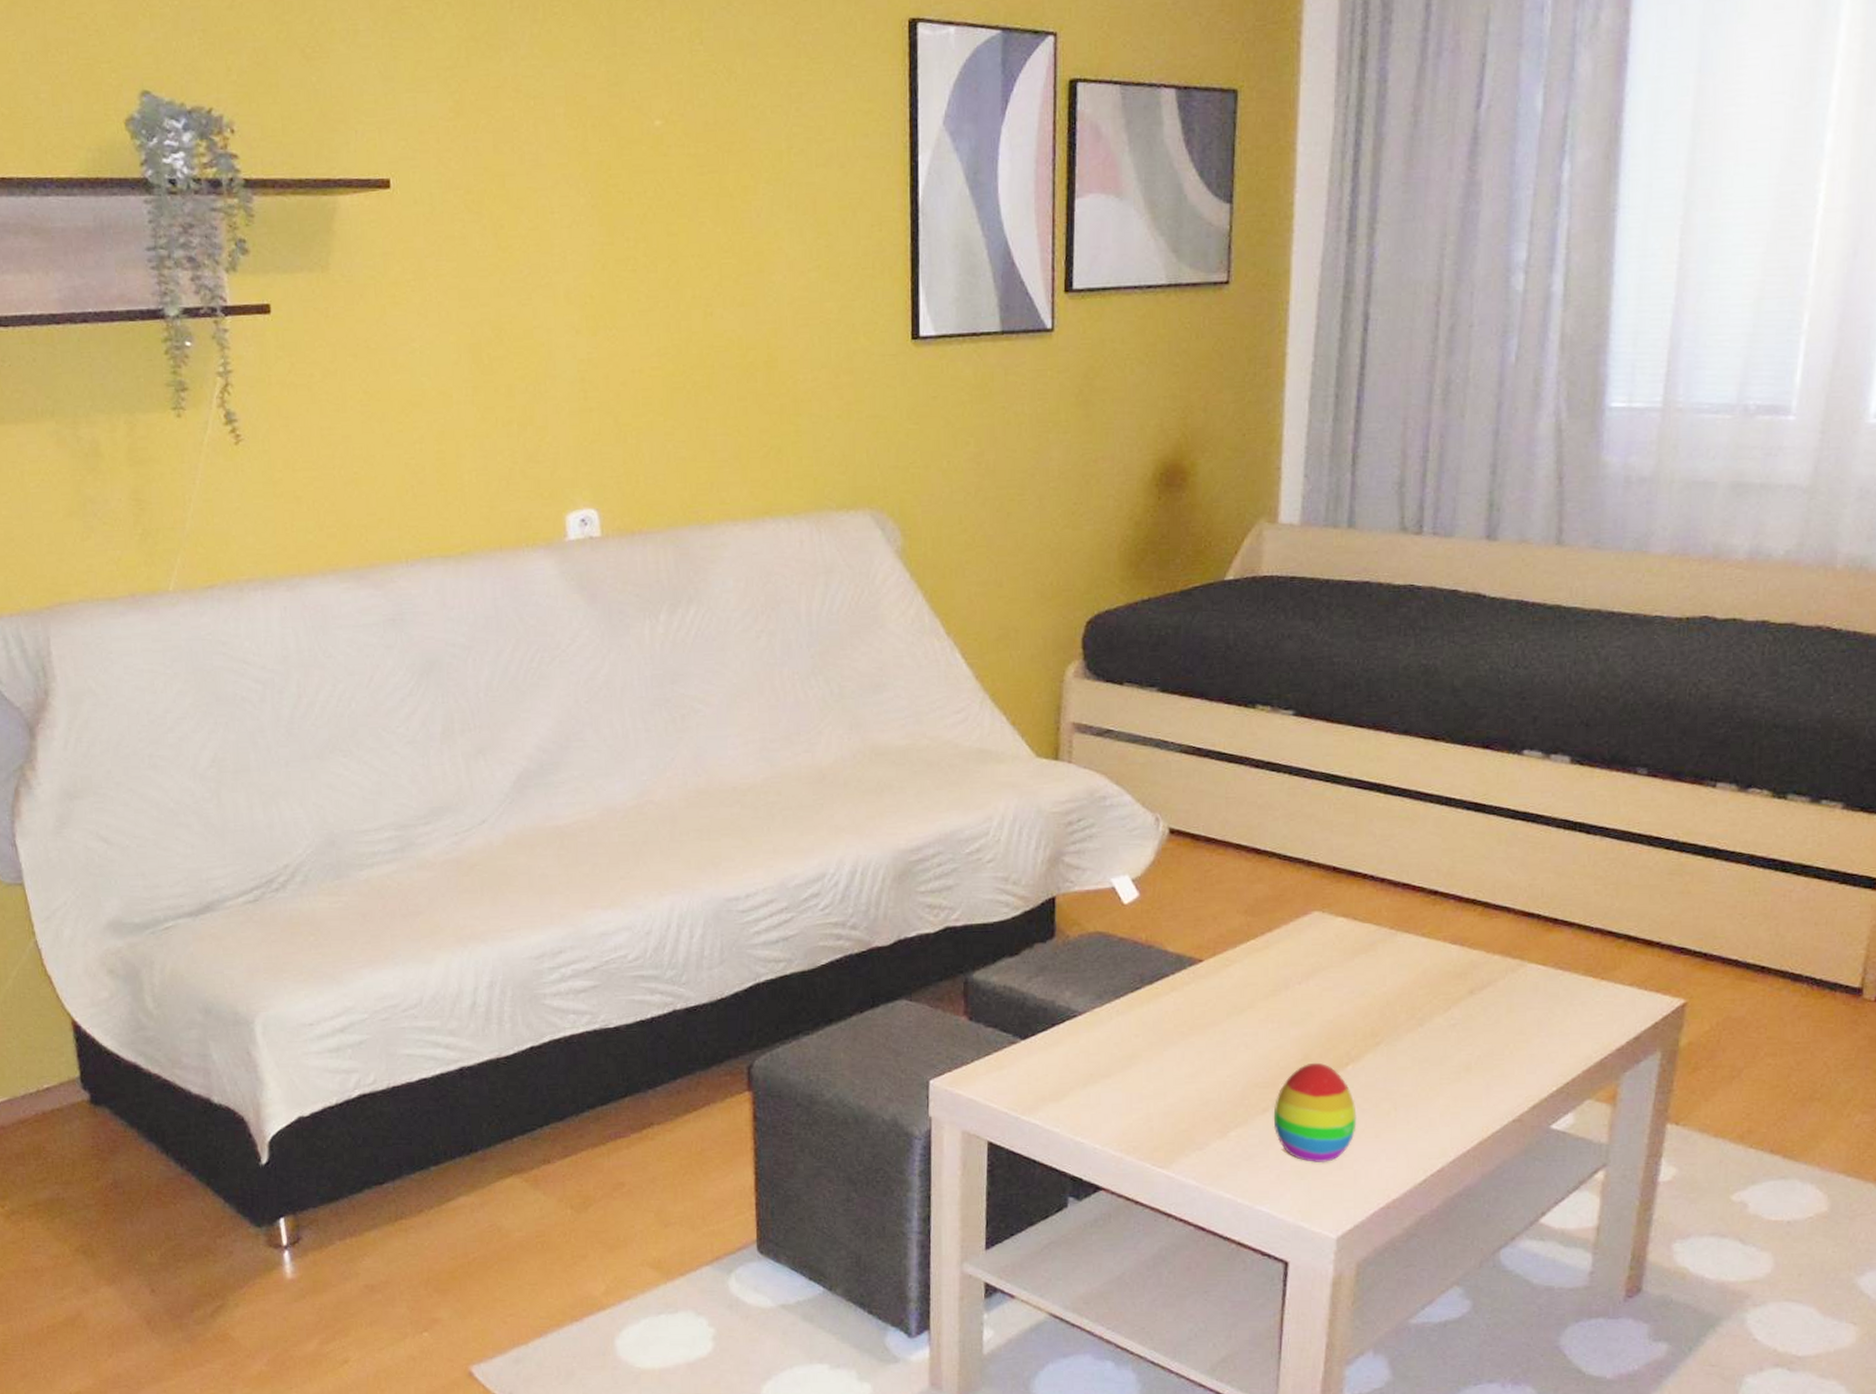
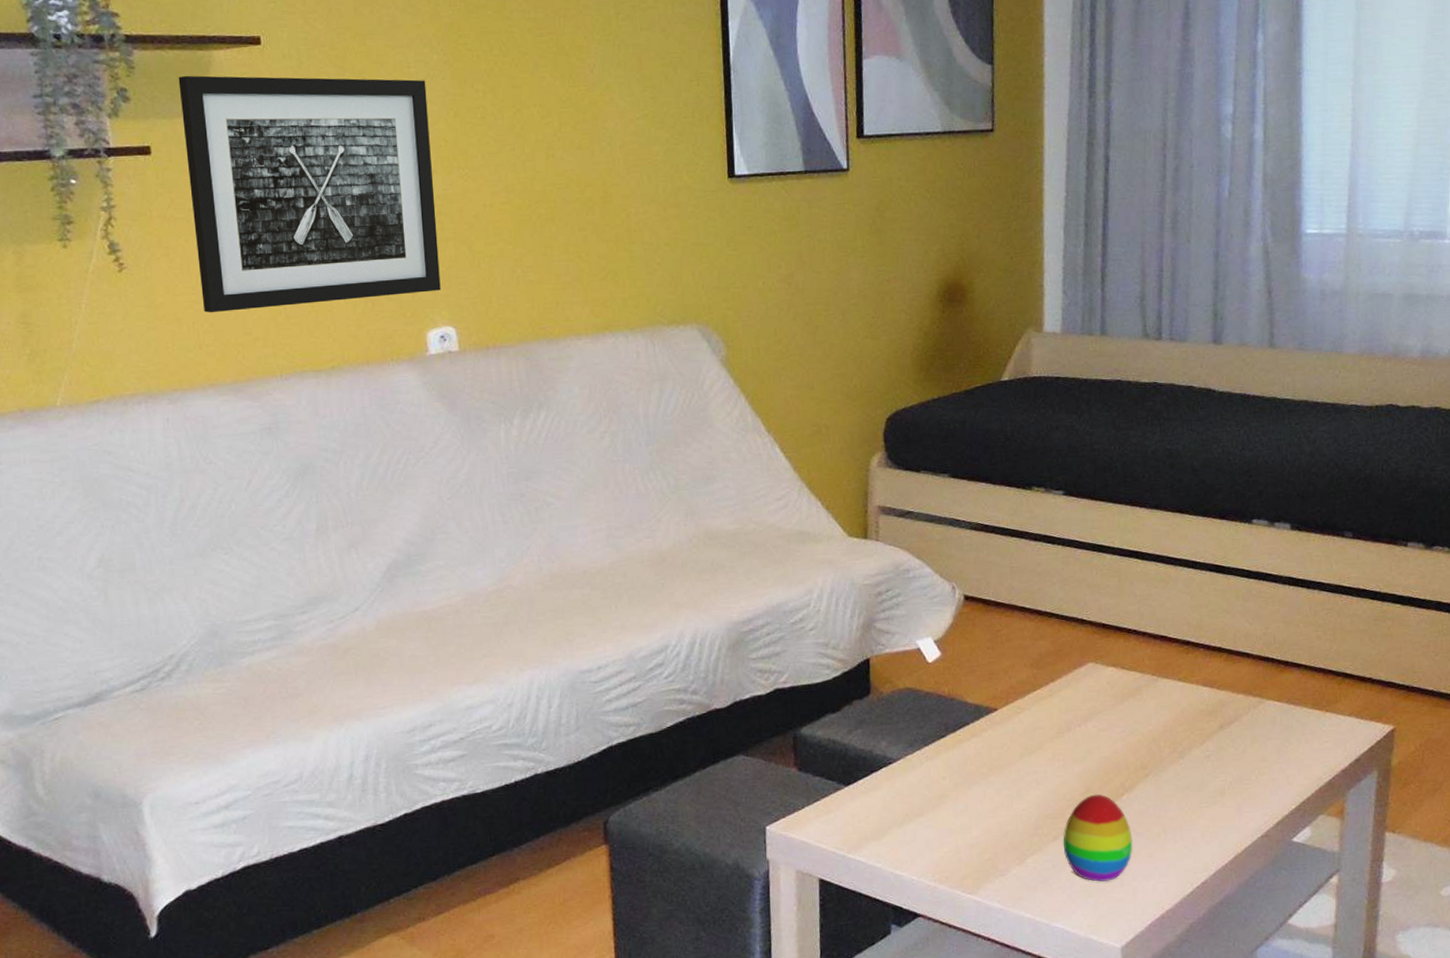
wall art: none [300,224,583,491] -> present [178,75,441,313]

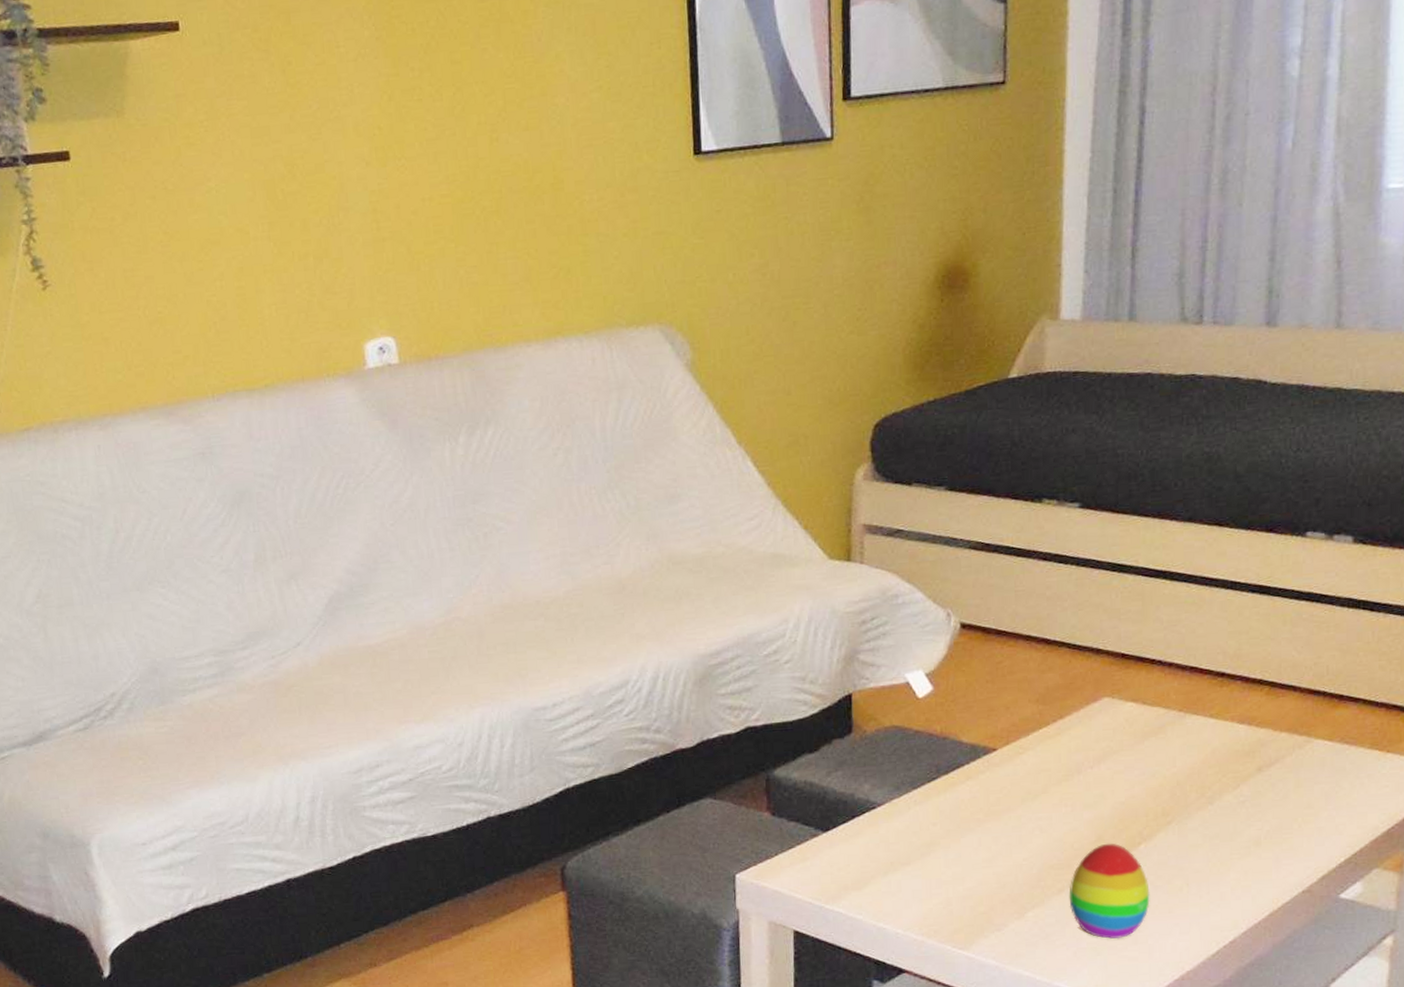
wall art: present [178,75,441,313] -> none [94,60,378,331]

